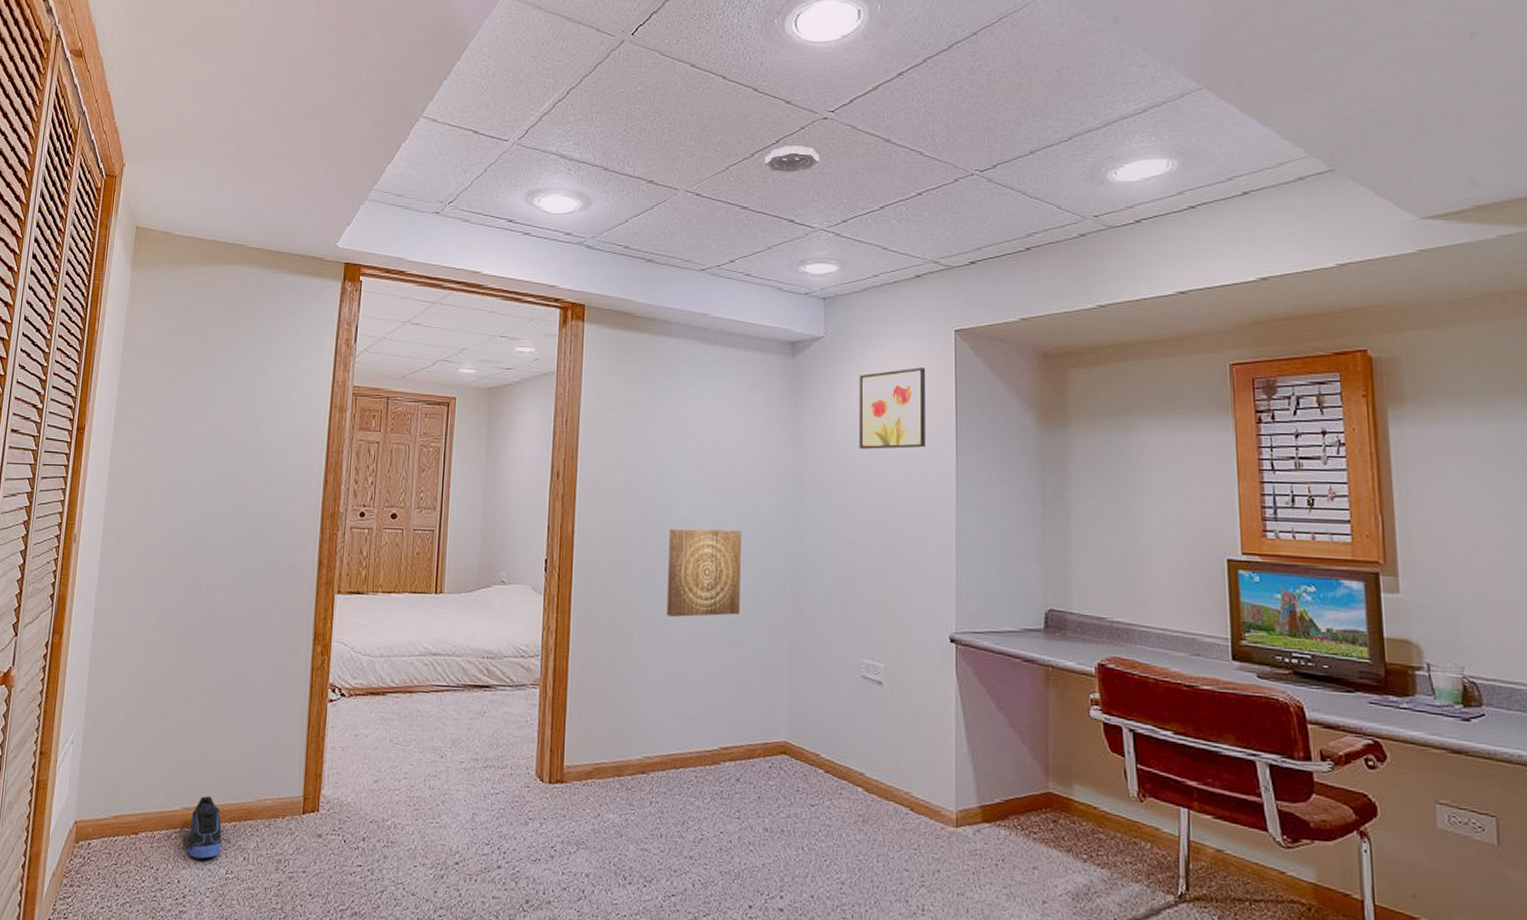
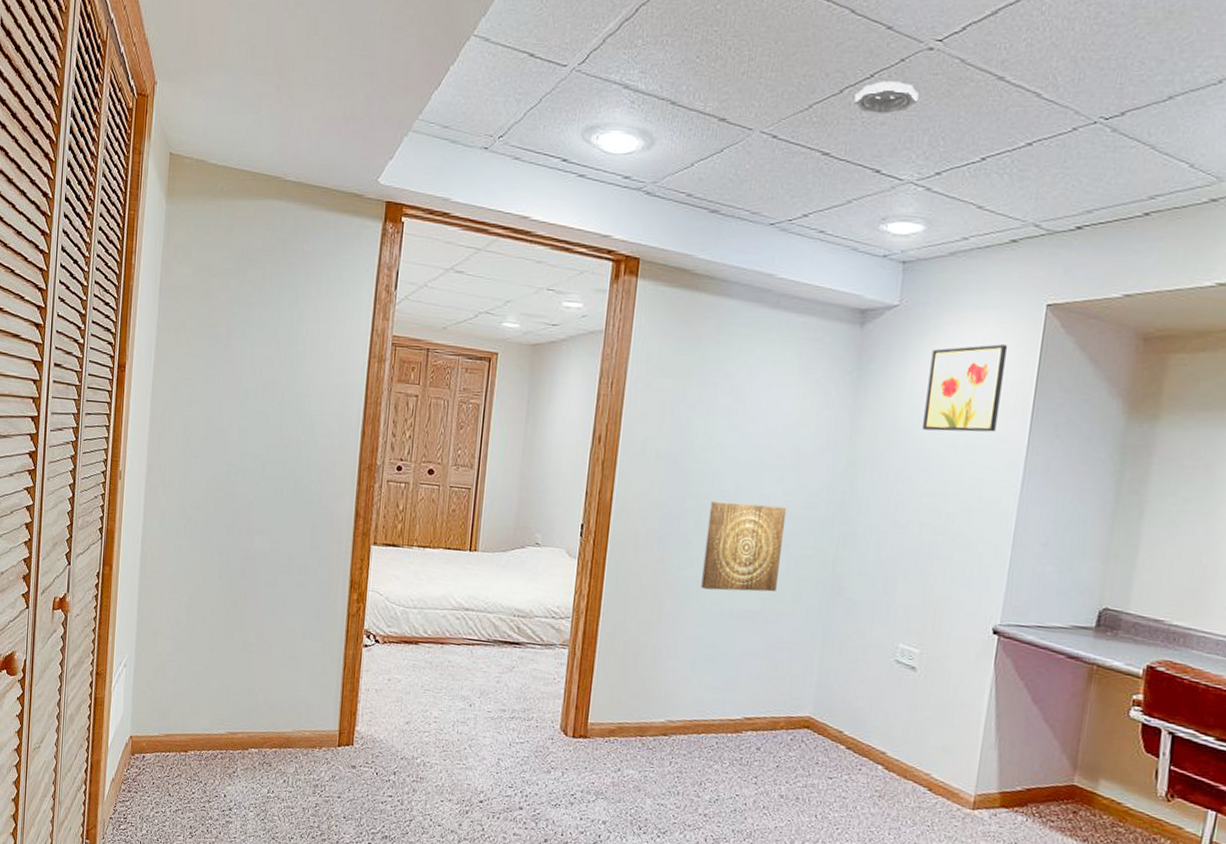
sneaker: present [188,796,222,859] -> none [233,723,264,778]

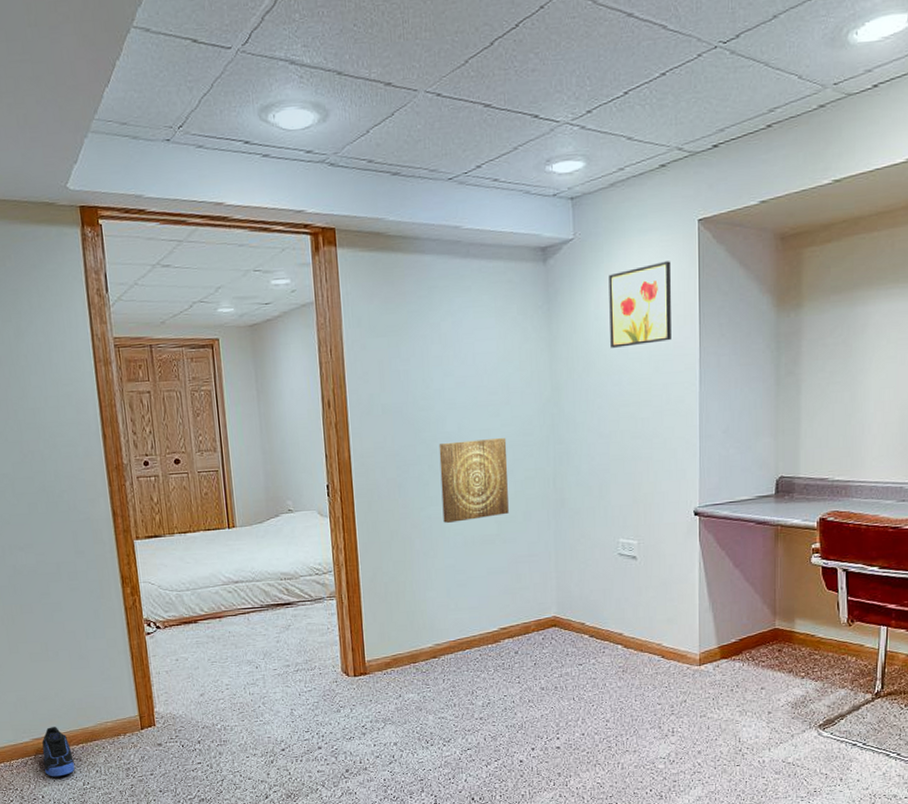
sneaker: none [233,723,264,778] -> present [42,727,75,777]
smoke detector: present [854,81,919,115] -> none [504,28,561,62]

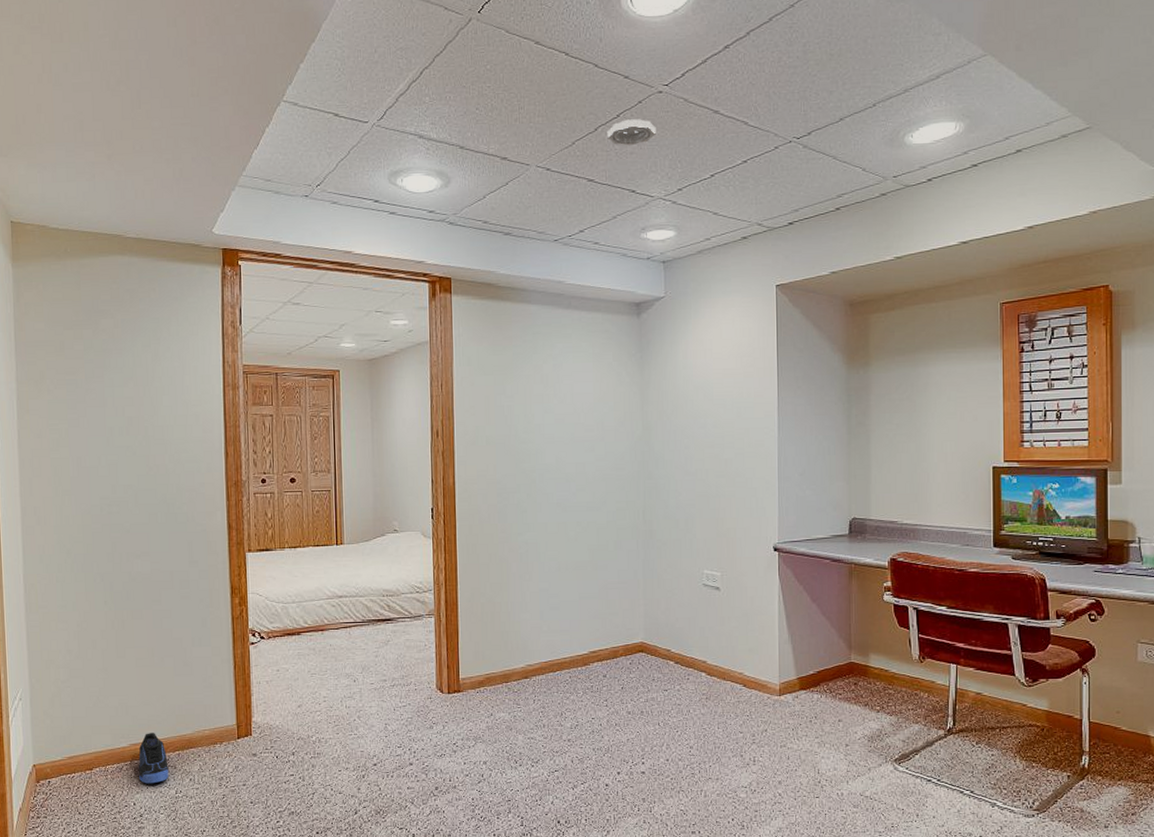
wall art: present [438,438,509,523] -> none [537,472,601,548]
smoke detector: none [504,28,561,62] -> present [607,119,656,146]
wall art: present [608,261,672,348] -> none [696,320,752,394]

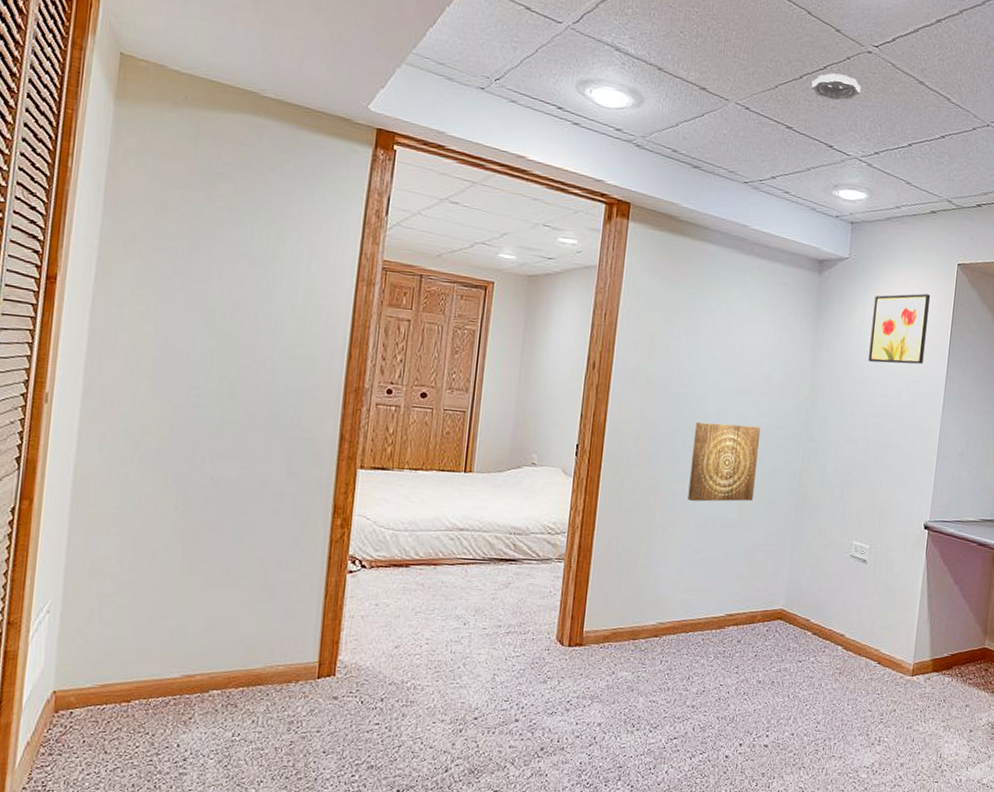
sneaker: present [138,733,169,784] -> none [189,664,228,723]
wall art: none [537,472,601,548] -> present [687,422,761,502]
wall art: none [696,320,752,394] -> present [868,293,931,365]

